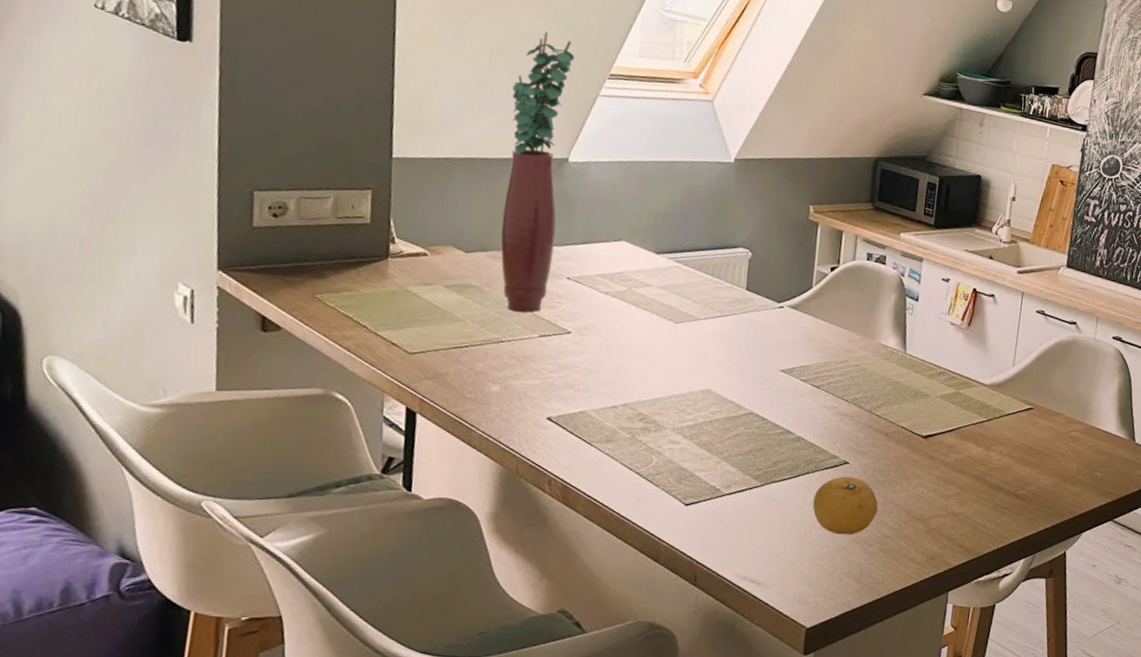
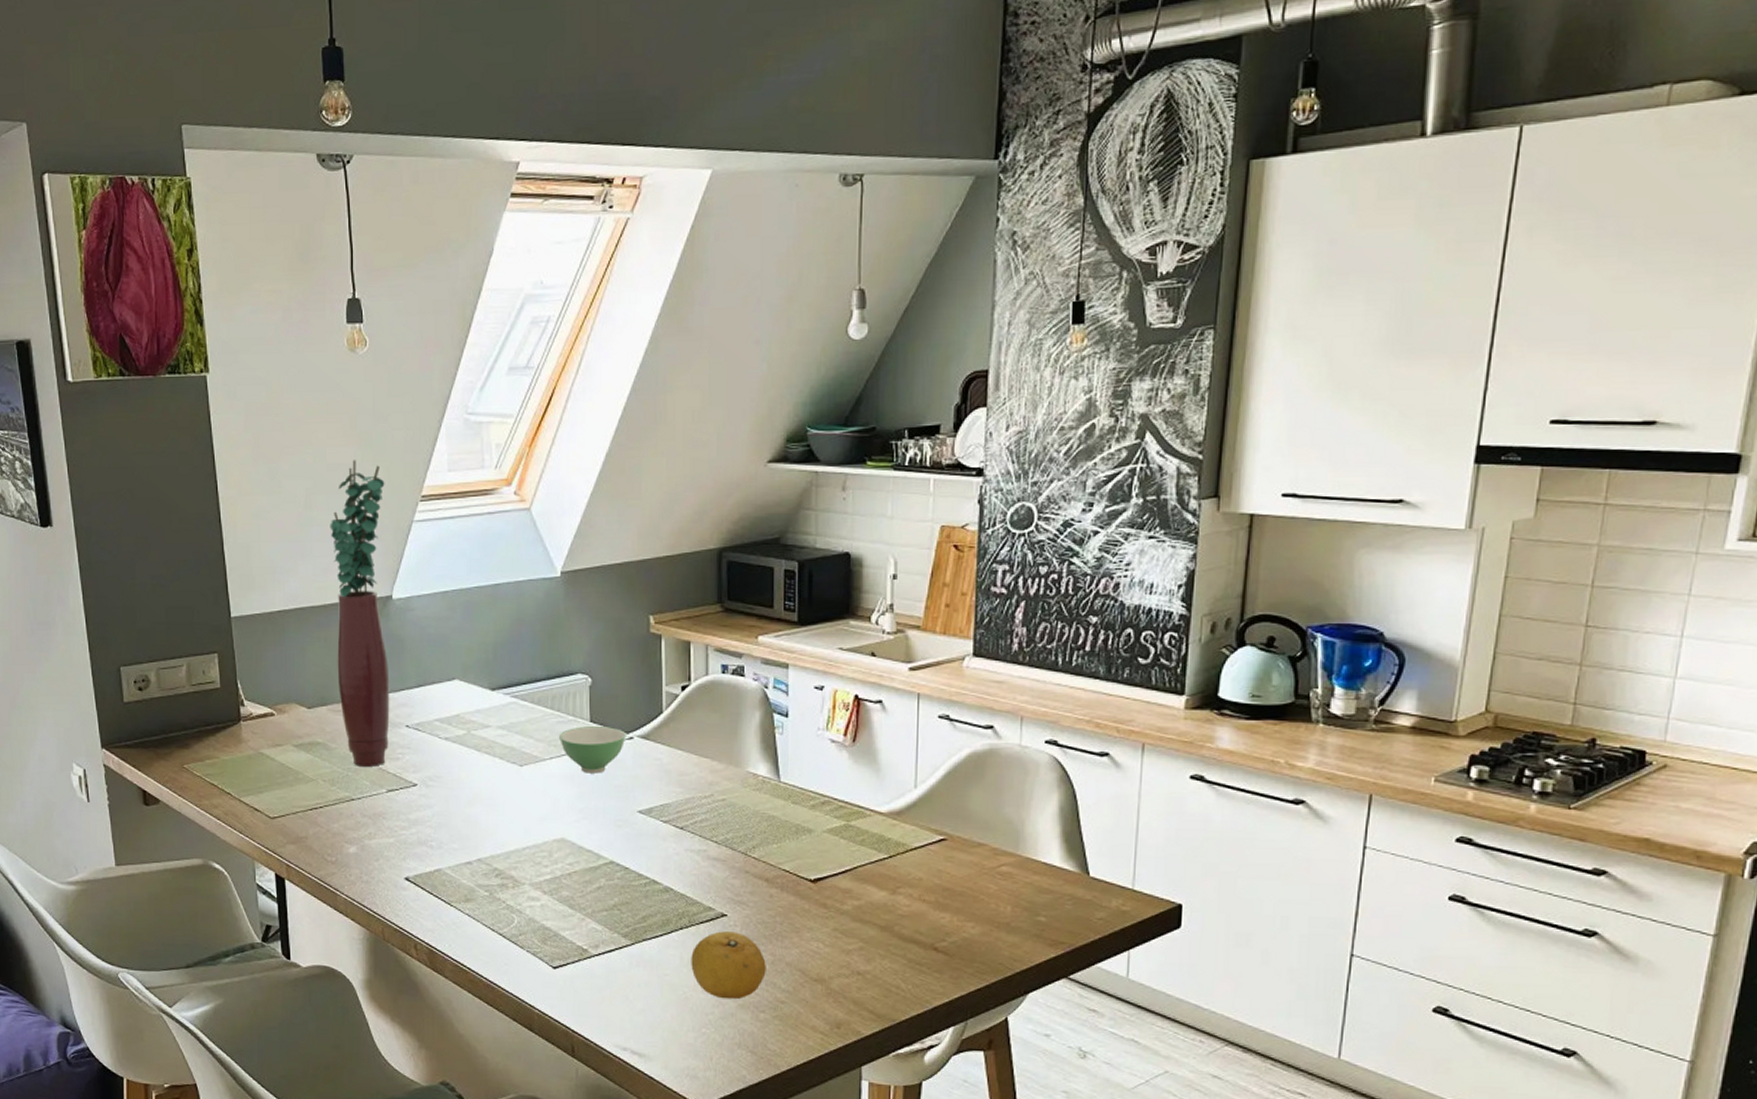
bowl: none [715,293,778,335] -> present [558,725,626,774]

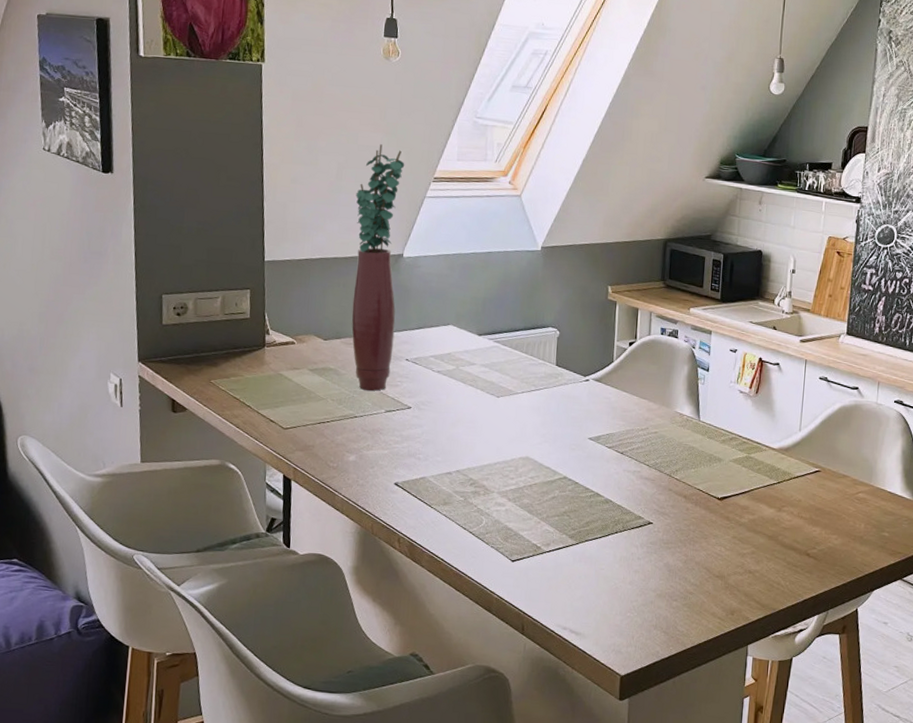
bowl: present [558,725,626,774] -> none [529,368,584,407]
fruit: present [691,931,766,1000] -> none [622,535,680,590]

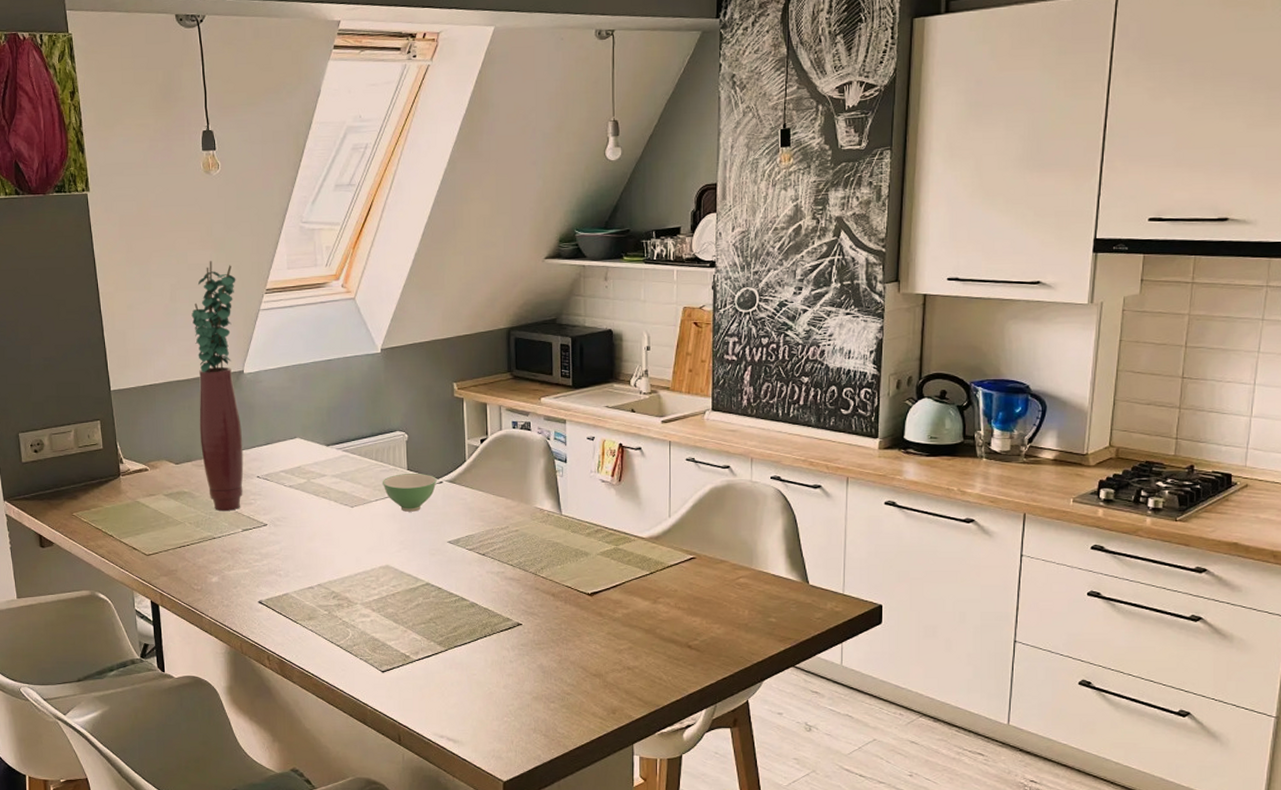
bowl: none [529,368,584,407] -> present [382,473,437,512]

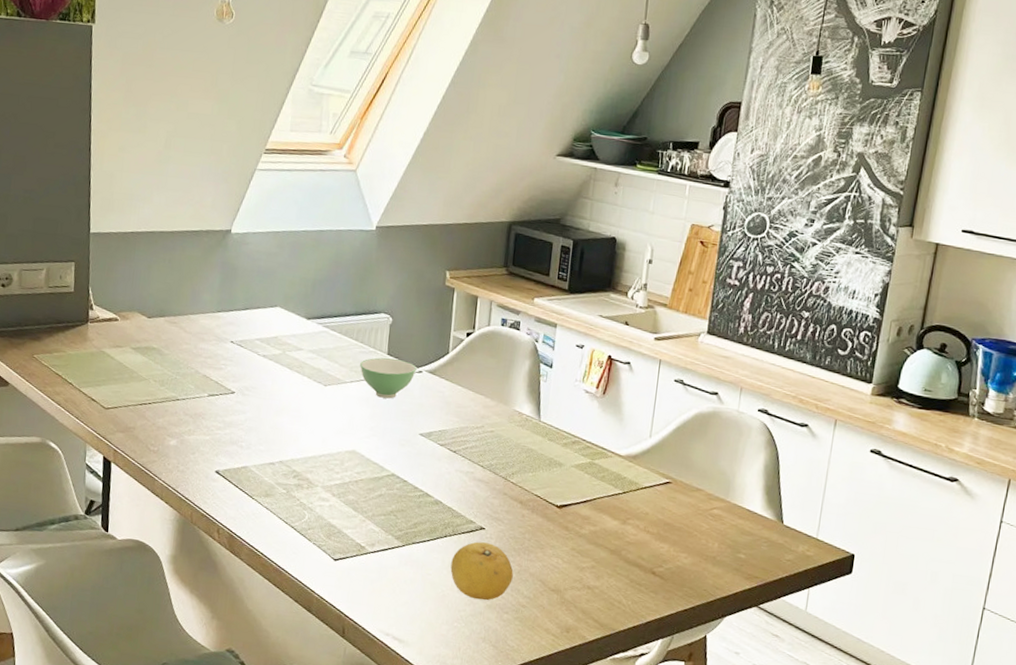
vase: present [191,261,244,511] -> none [176,112,236,373]
fruit: none [494,638,555,693] -> present [450,541,514,601]

